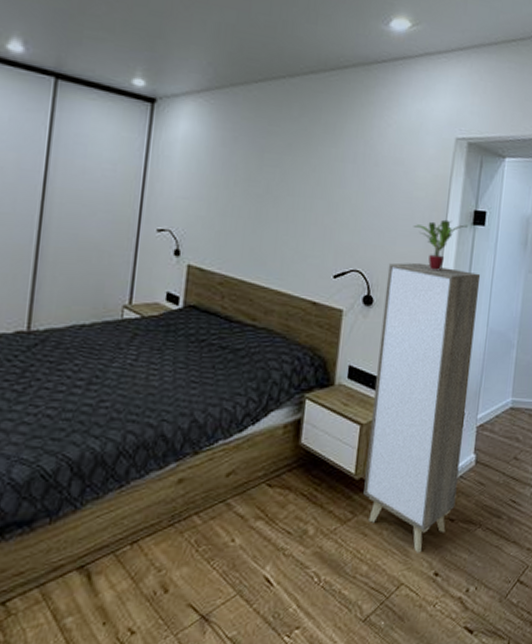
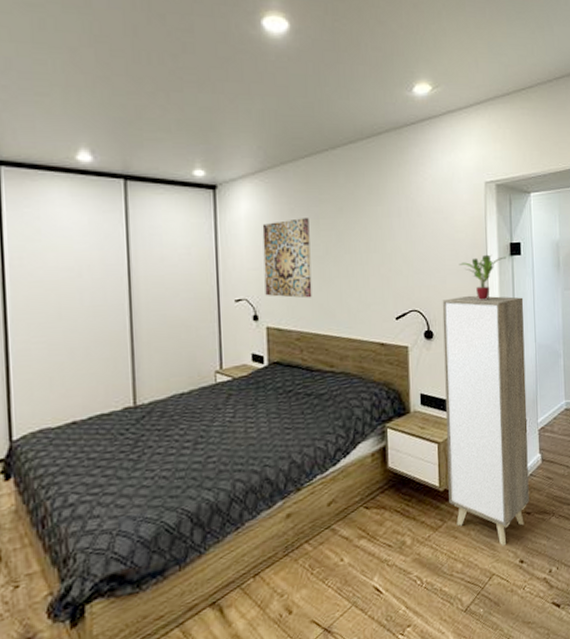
wall art: none [192,148,253,240] -> present [262,218,312,298]

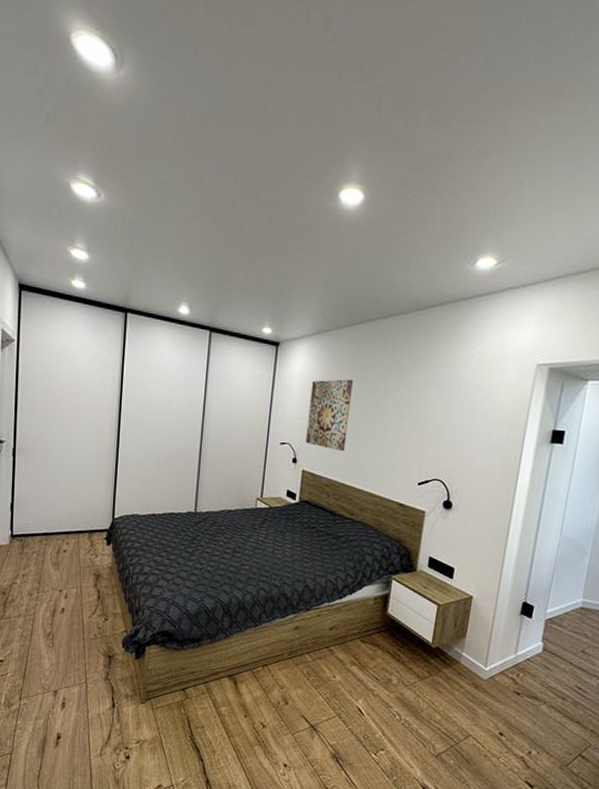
cabinet: present [442,295,529,546] -> none [439,474,556,715]
potted plant: present [459,254,506,301] -> none [491,437,545,484]

